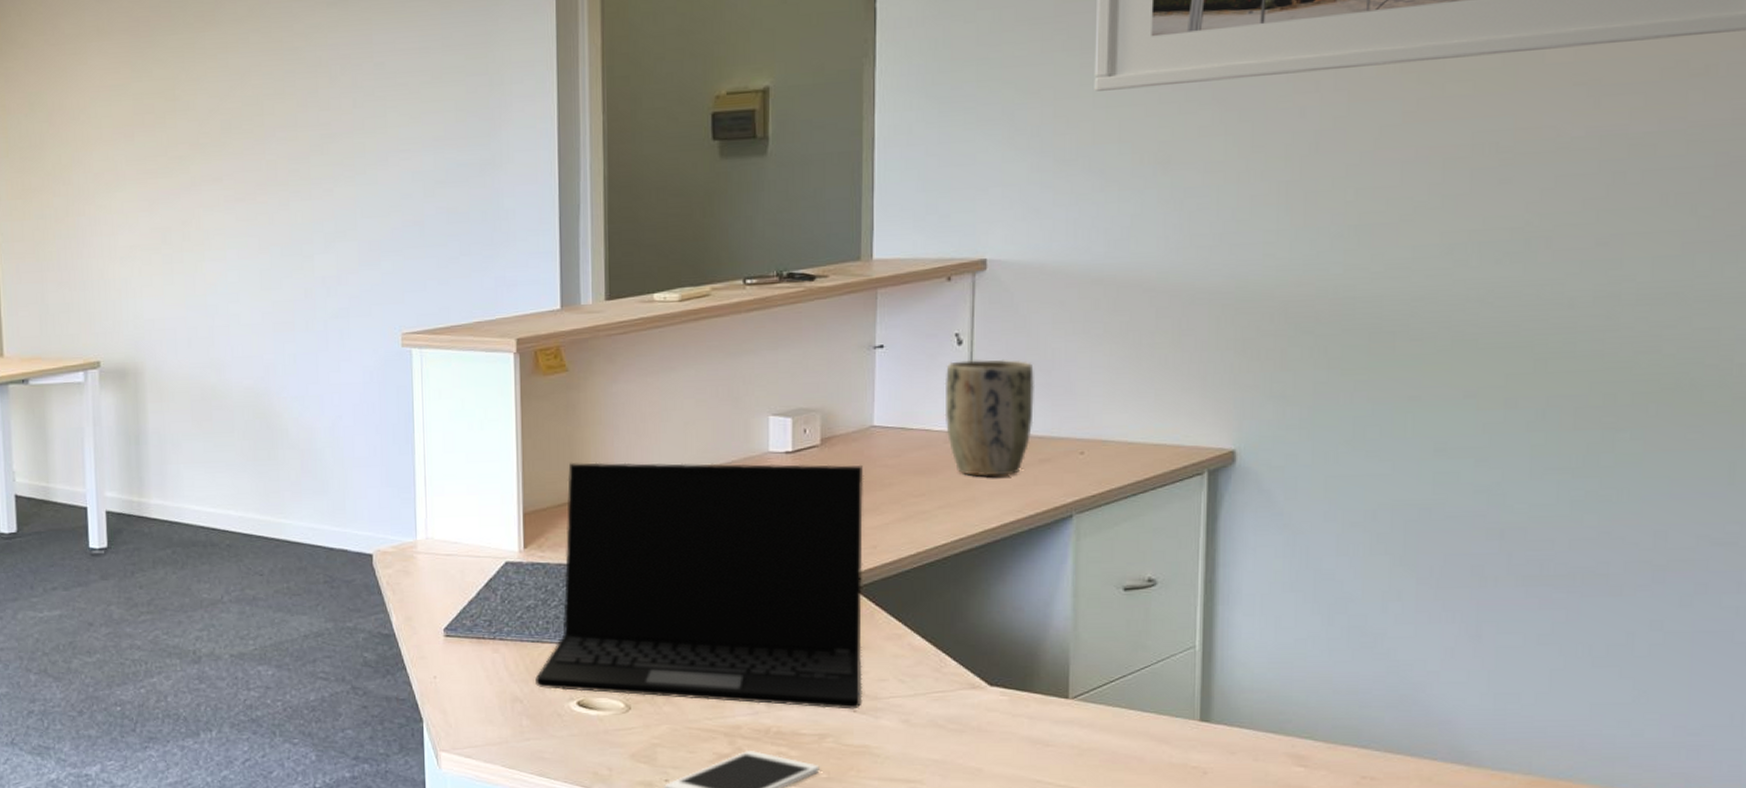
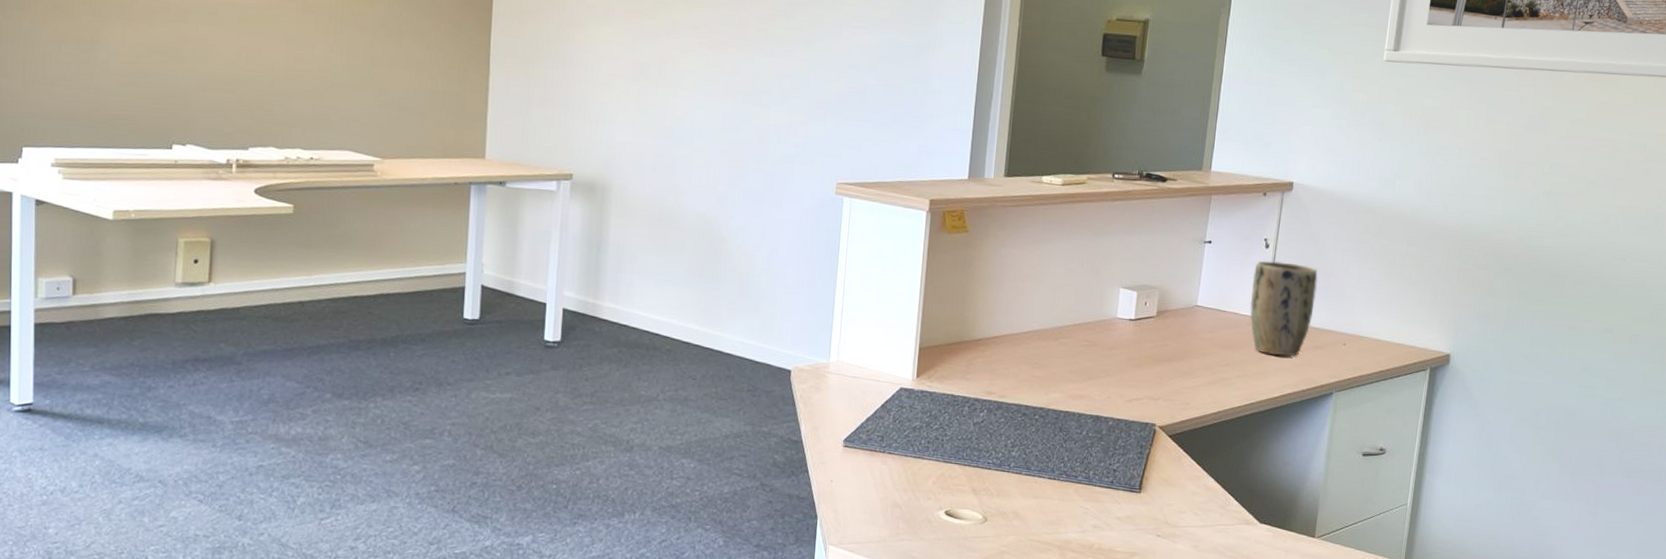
laptop: present [535,462,864,710] -> none [913,309,1186,534]

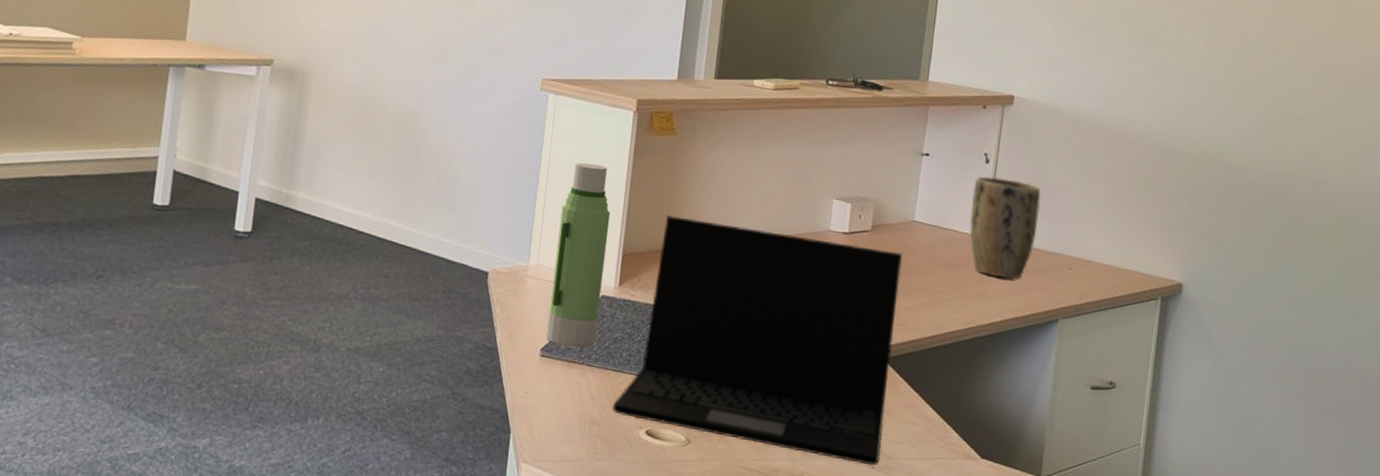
water bottle: none [848,262,907,438] -> present [545,162,611,349]
laptop: none [913,309,1186,534] -> present [613,214,903,466]

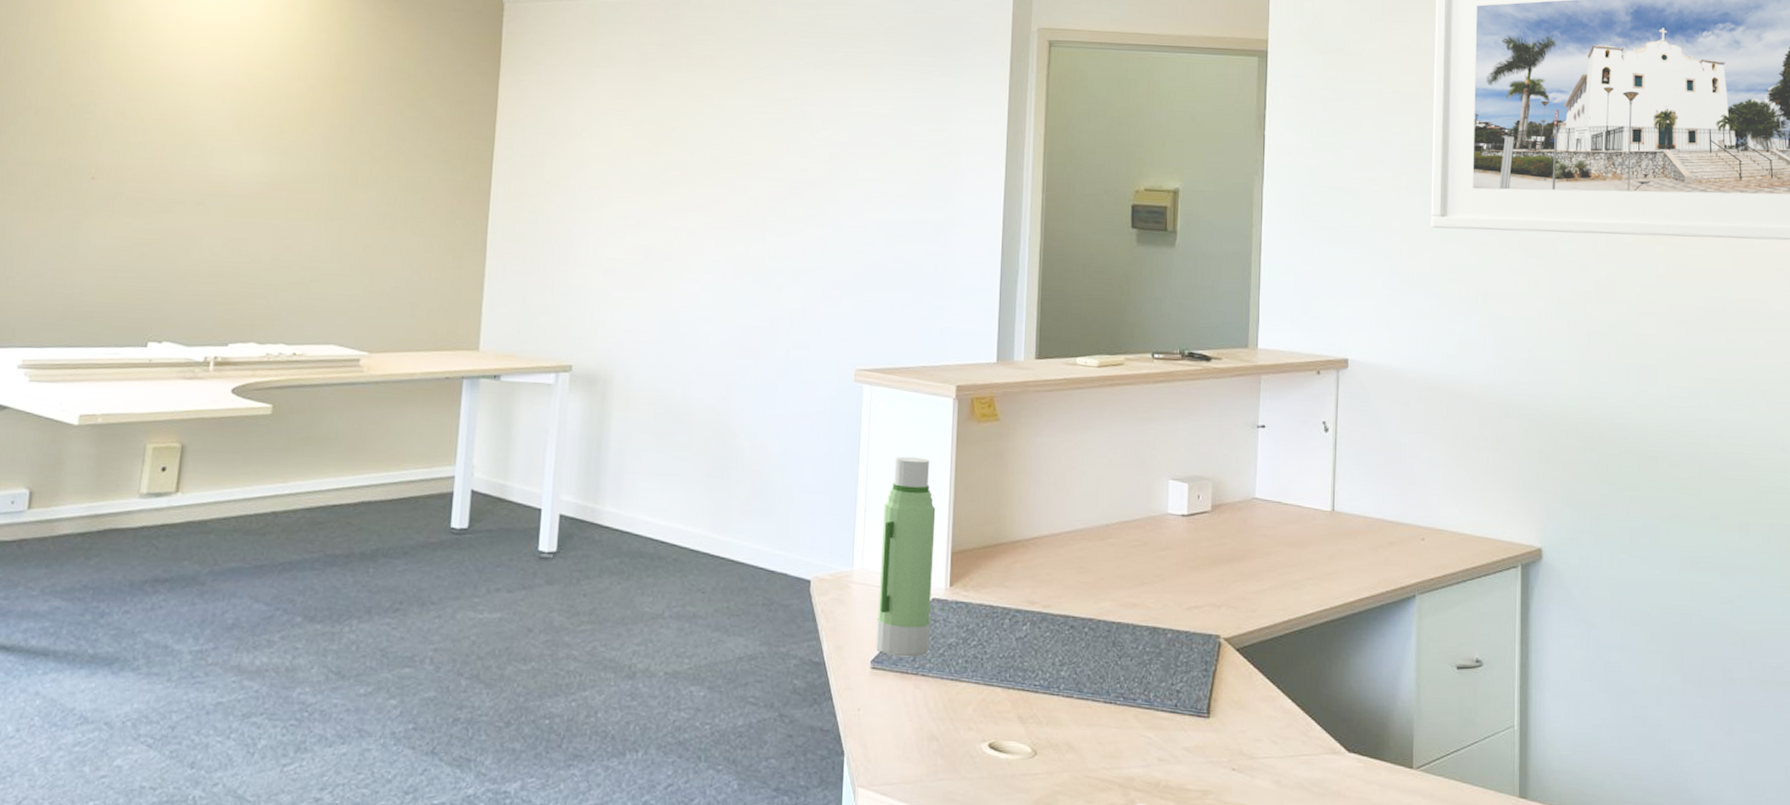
laptop: present [613,214,903,466] -> none [952,506,1247,768]
plant pot: present [969,176,1041,279] -> none [1313,446,1385,554]

